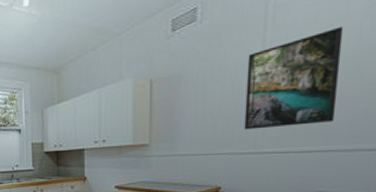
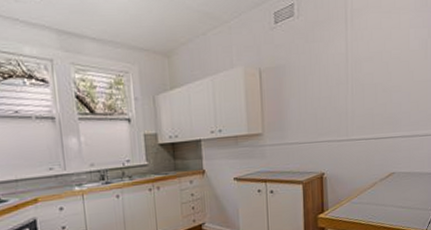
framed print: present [244,26,344,130] -> none [336,33,399,119]

